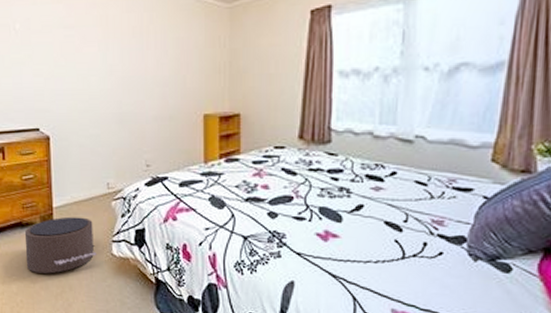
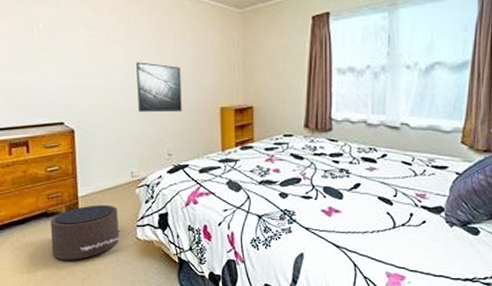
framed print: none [114,64,162,118] -> present [136,62,182,112]

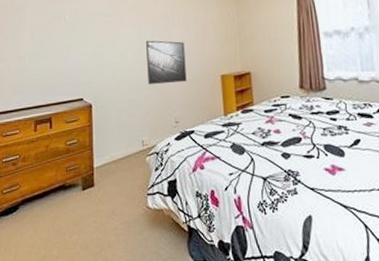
pouf: present [50,205,122,260] -> none [67,174,133,233]

